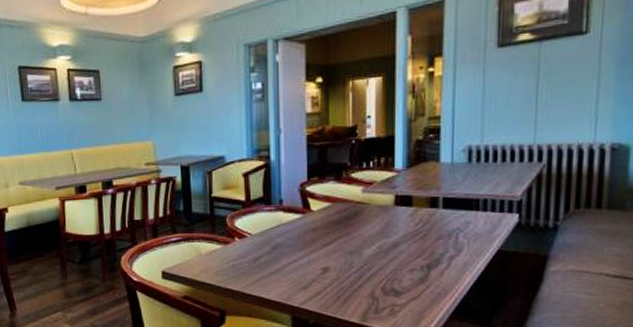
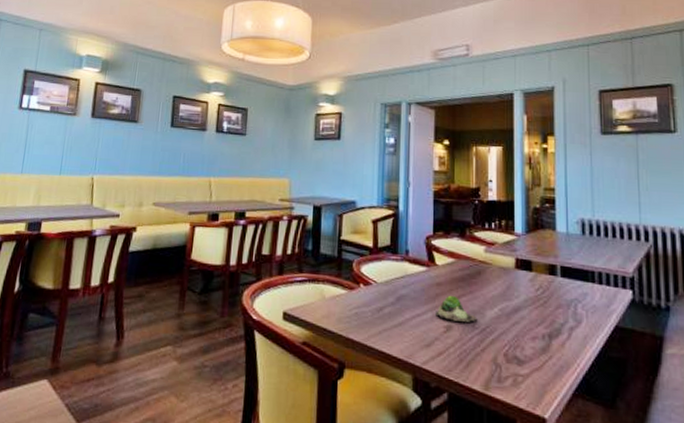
succulent plant: none [312,238,354,262] -> present [435,295,476,322]

